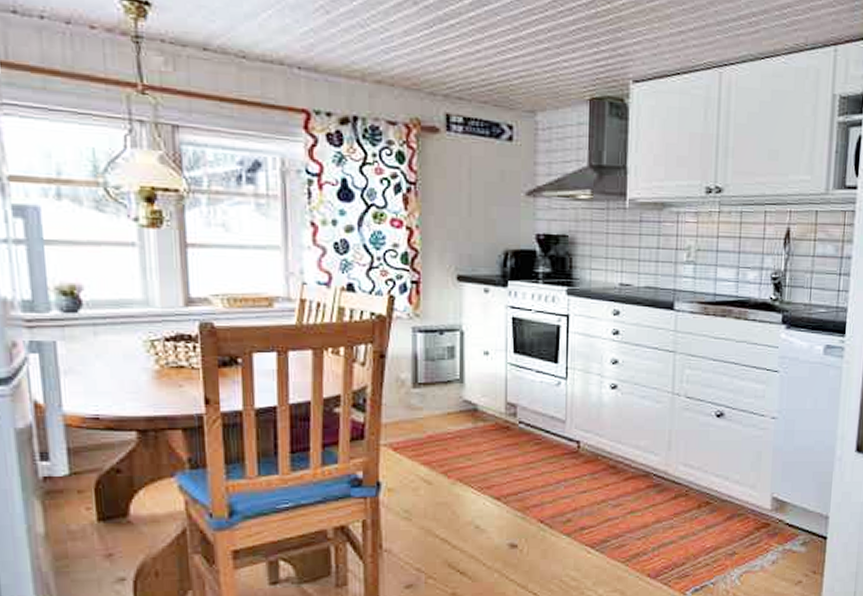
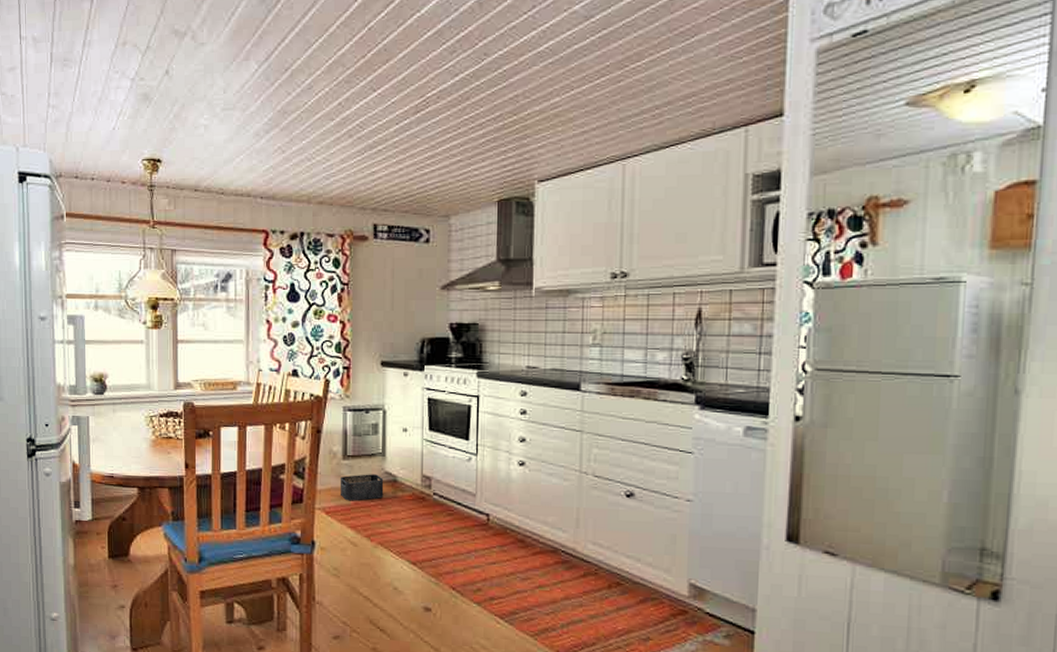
storage bin: none [409,403,462,435] -> present [340,474,384,501]

